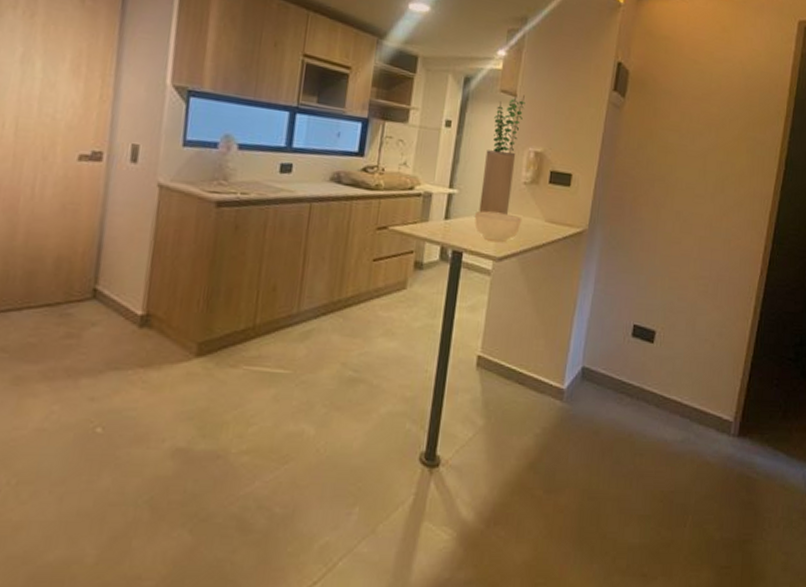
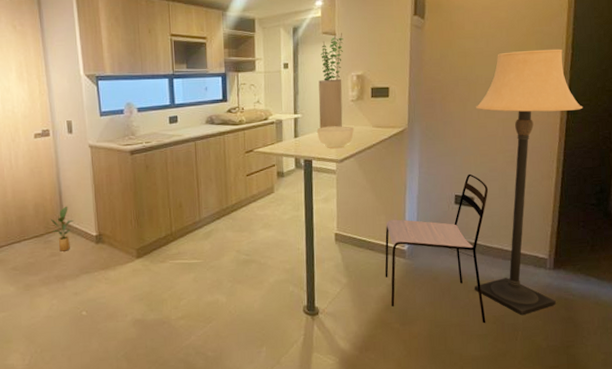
potted plant: none [76,265,112,333] -> present [51,206,74,251]
dining chair: none [533,299,674,501] -> present [385,174,489,324]
lamp: none [643,155,791,494] -> present [475,49,583,316]

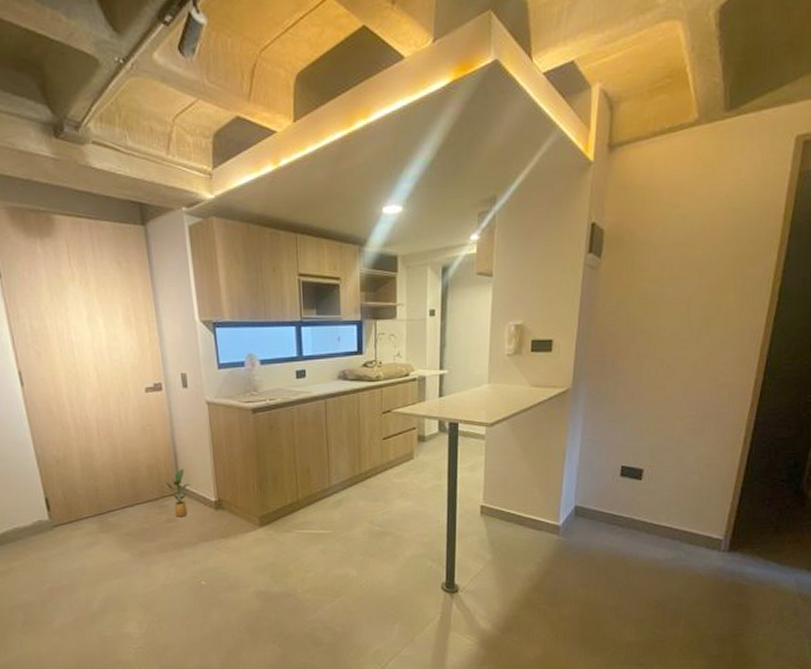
bowl: present [316,126,354,149] -> none [465,384,508,411]
vase: present [318,33,344,128] -> none [468,273,502,387]
dining chair: present [385,174,489,324] -> none [534,442,662,608]
lamp: present [475,49,583,316] -> none [636,295,785,601]

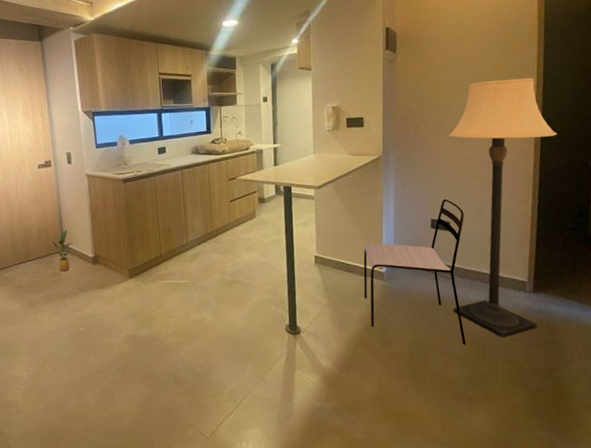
dining chair: none [534,442,662,608] -> present [363,199,466,346]
lamp: none [636,295,785,601] -> present [448,78,557,338]

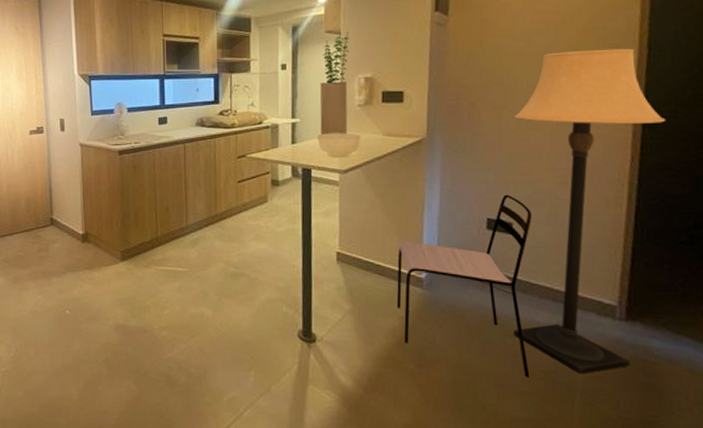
potted plant: present [52,229,72,271] -> none [41,202,62,248]
bowl: none [295,154,330,176] -> present [317,133,360,158]
vase: none [296,68,320,157] -> present [319,31,350,134]

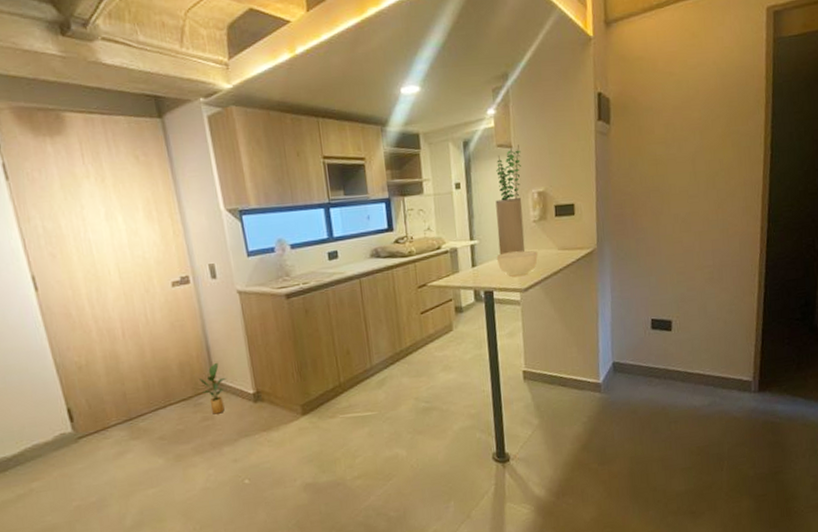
potted plant: none [41,202,62,248] -> present [199,362,226,414]
dining chair: present [396,194,533,378] -> none [578,294,690,456]
lamp: present [514,48,666,374] -> none [669,150,785,444]

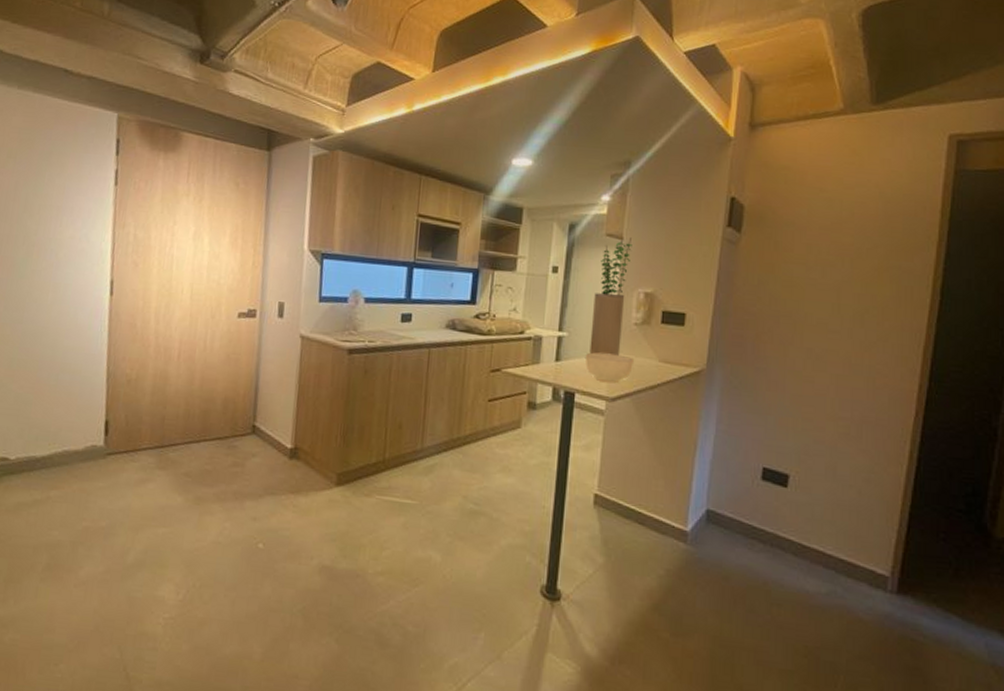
potted plant: present [199,362,226,414] -> none [240,405,267,463]

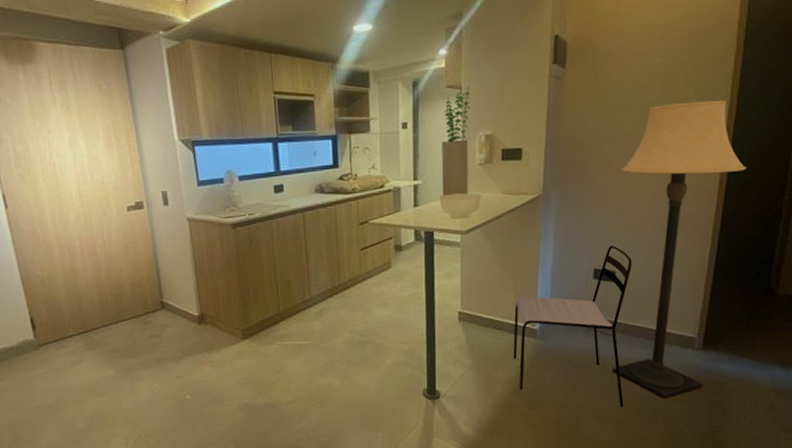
dining chair: none [656,441,811,655] -> present [513,245,633,408]
lamp: none [780,288,953,653] -> present [613,100,747,399]

